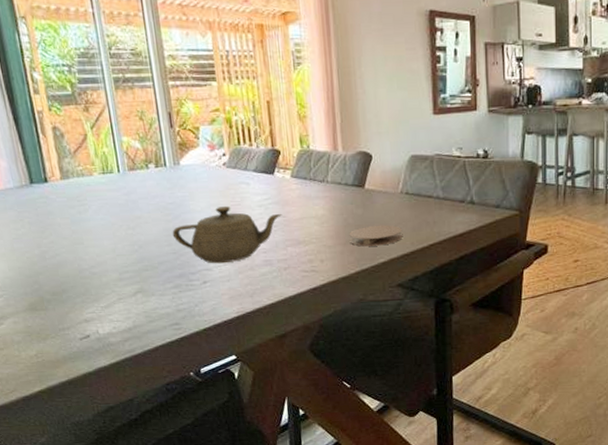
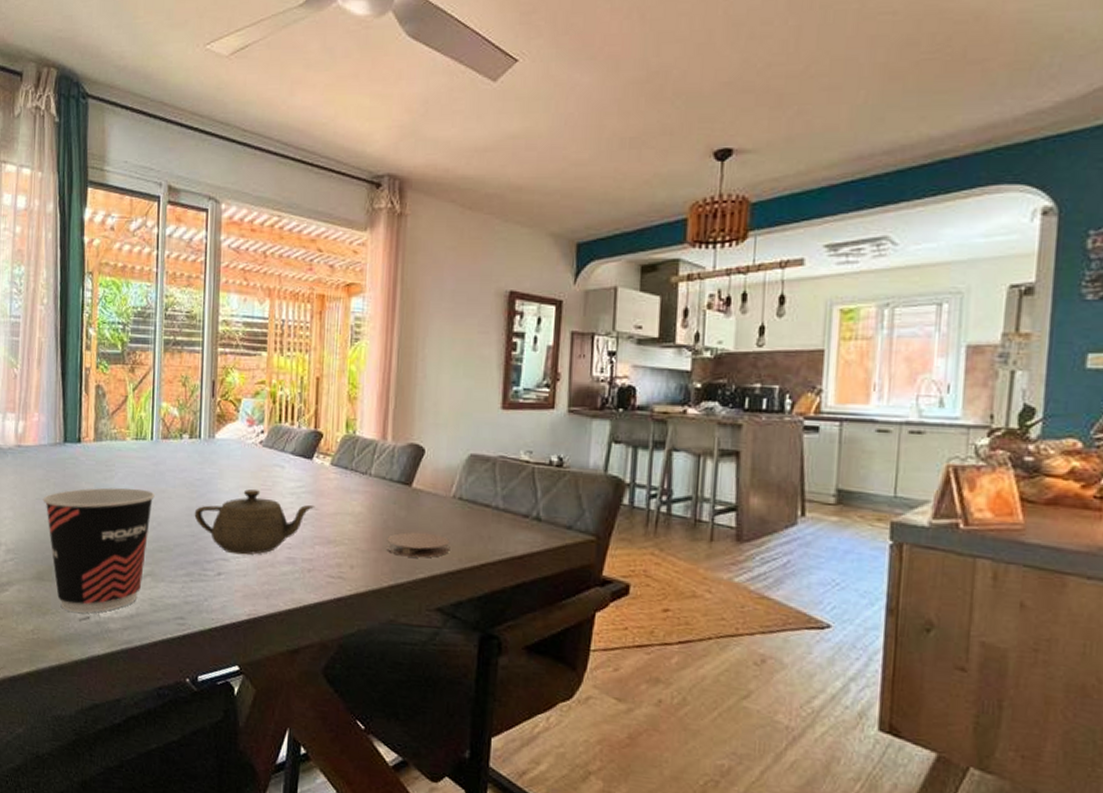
cup: none [20,218,134,333] -> present [43,487,155,613]

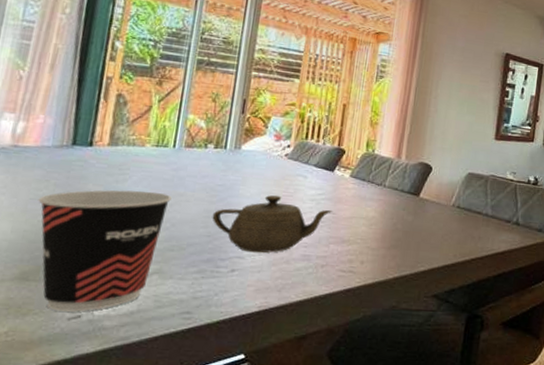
coaster: present [386,532,449,558] -> none [394,233,447,254]

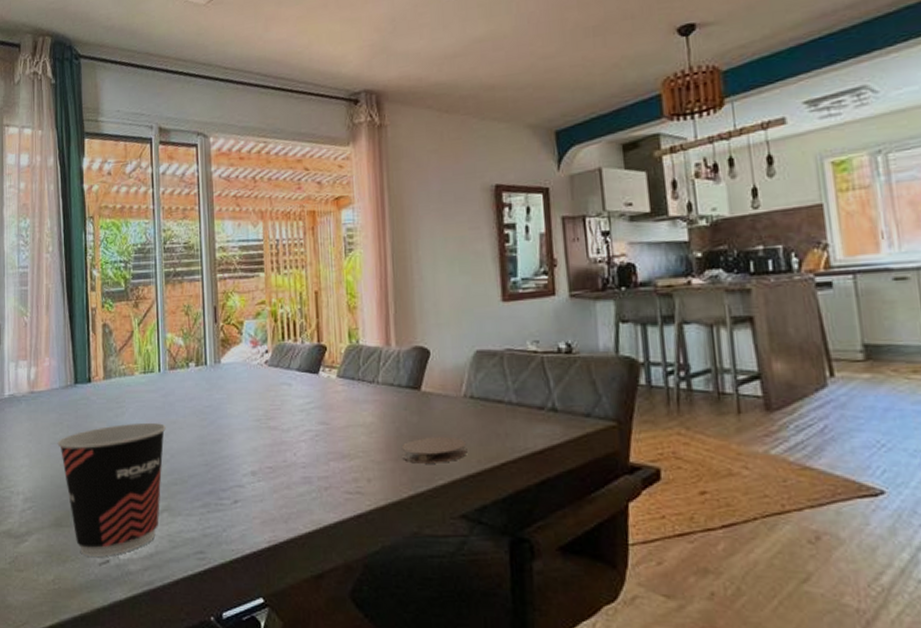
teapot: present [212,195,333,253] -> none [206,410,326,480]
coaster: none [394,233,447,254] -> present [401,436,466,464]

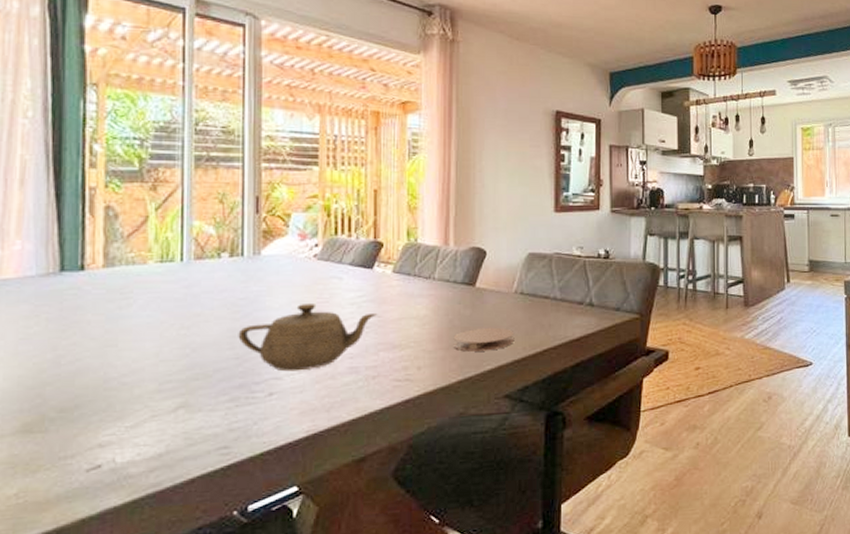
cup: present [57,422,166,557] -> none [29,315,187,463]
teapot: none [206,410,326,480] -> present [238,302,378,372]

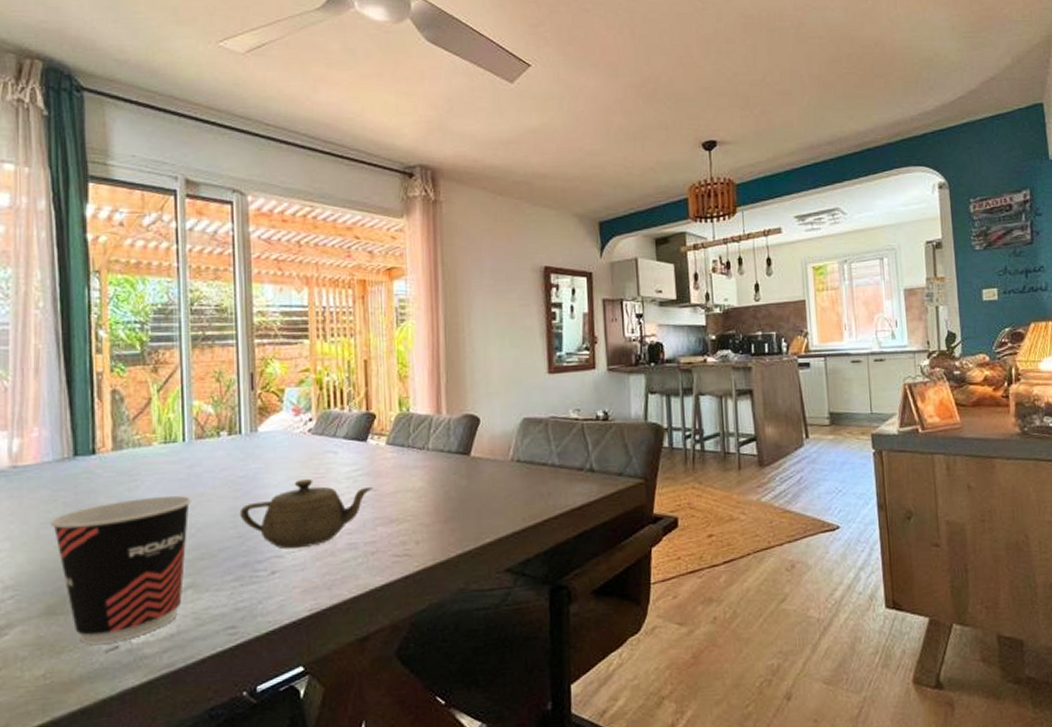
cup: none [29,315,187,463] -> present [49,495,191,644]
coaster: present [453,327,513,352] -> none [450,498,512,524]

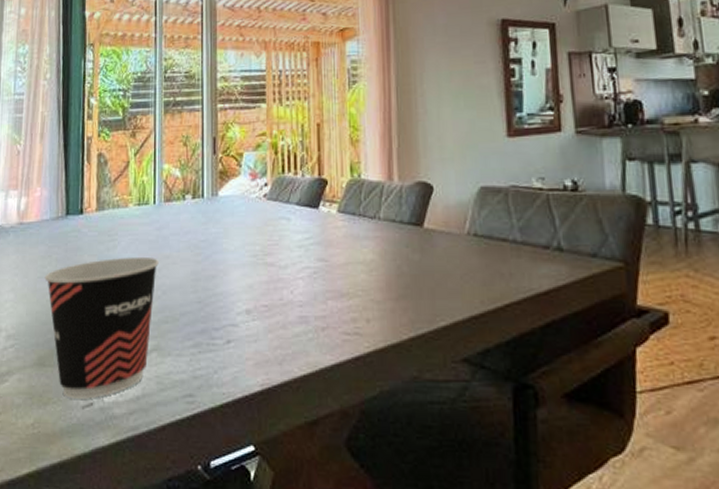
teapot: present [239,478,374,549] -> none [200,245,325,318]

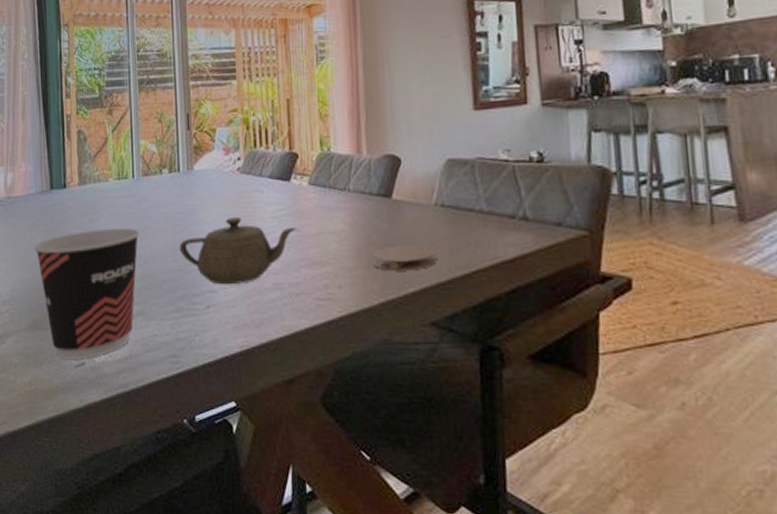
teapot: none [200,245,325,318] -> present [179,216,297,285]
coaster: none [402,275,469,304] -> present [372,244,437,271]

